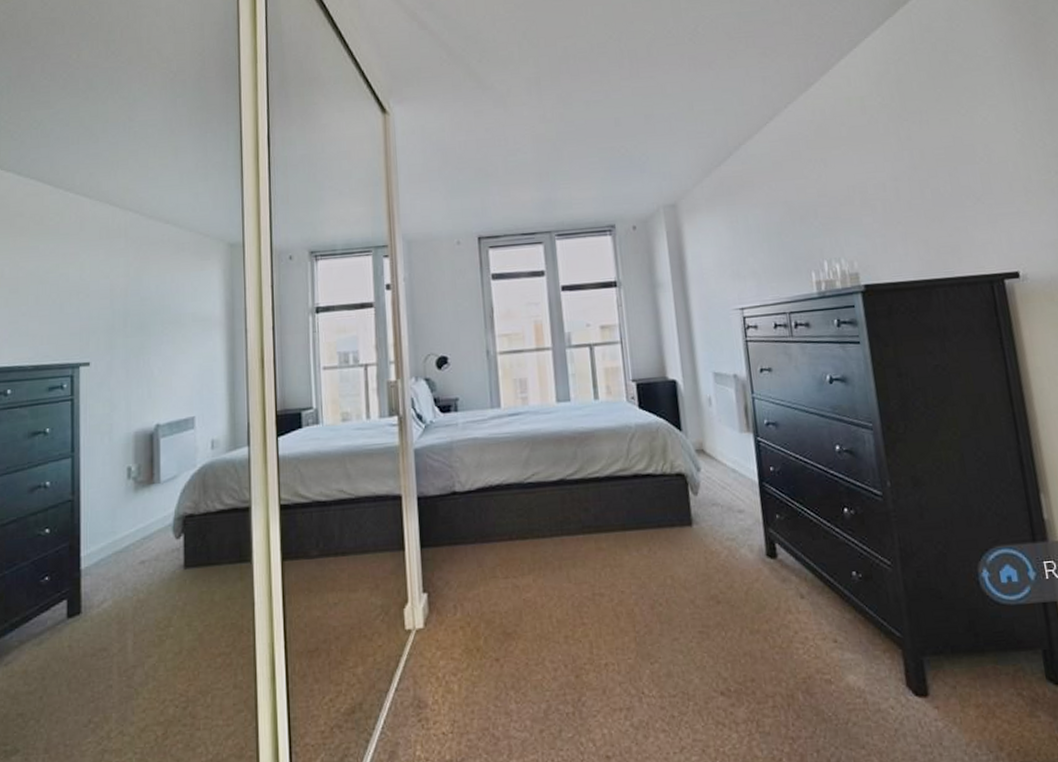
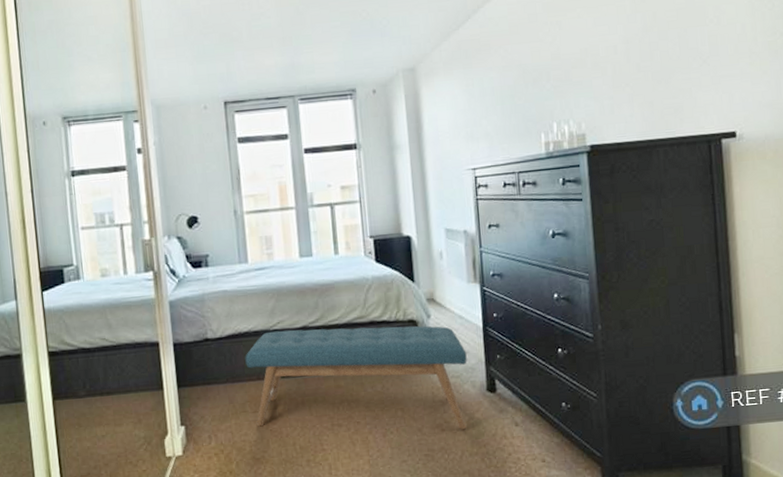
bench: none [496,480,746,602] -> present [245,326,467,430]

